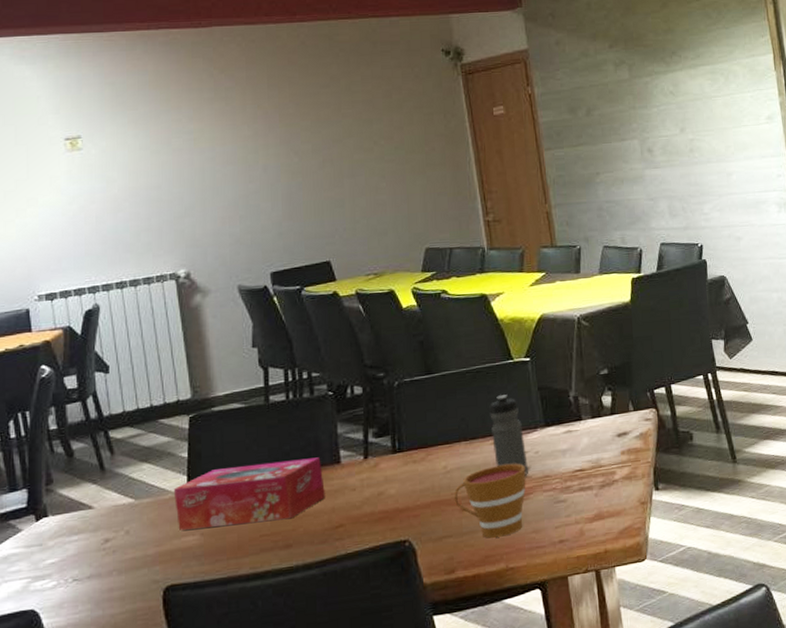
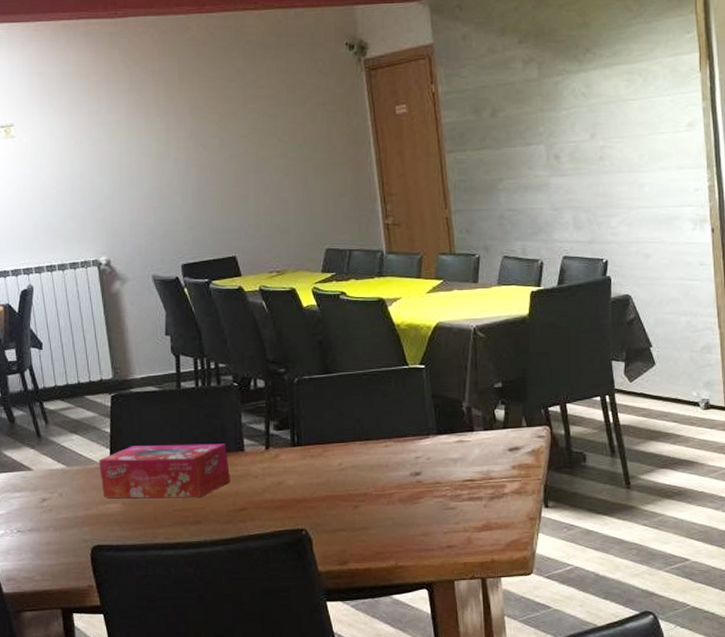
cup: present [455,464,526,538] -> none [349,468,417,536]
water bottle: present [489,394,528,477] -> none [384,400,419,481]

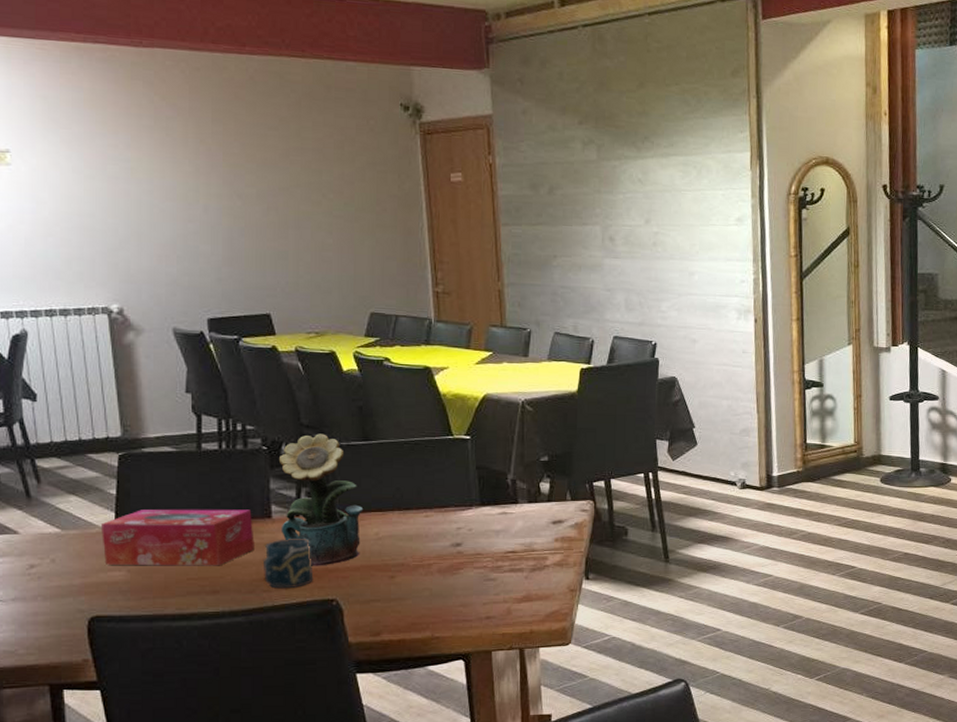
cup: none [239,471,284,519] -> present [264,539,314,589]
potted flower: none [249,368,327,497] -> present [280,433,364,566]

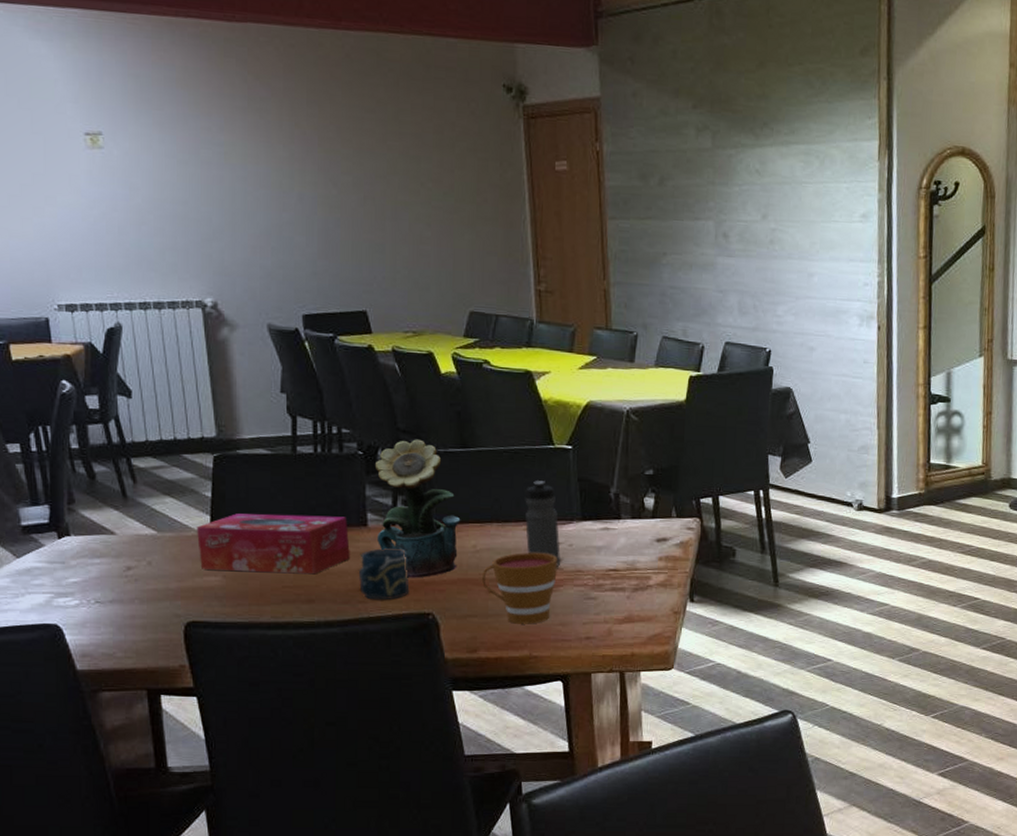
cup: none [385,538,458,607] -> present [482,553,558,624]
water bottle: none [425,470,460,552] -> present [525,481,560,568]

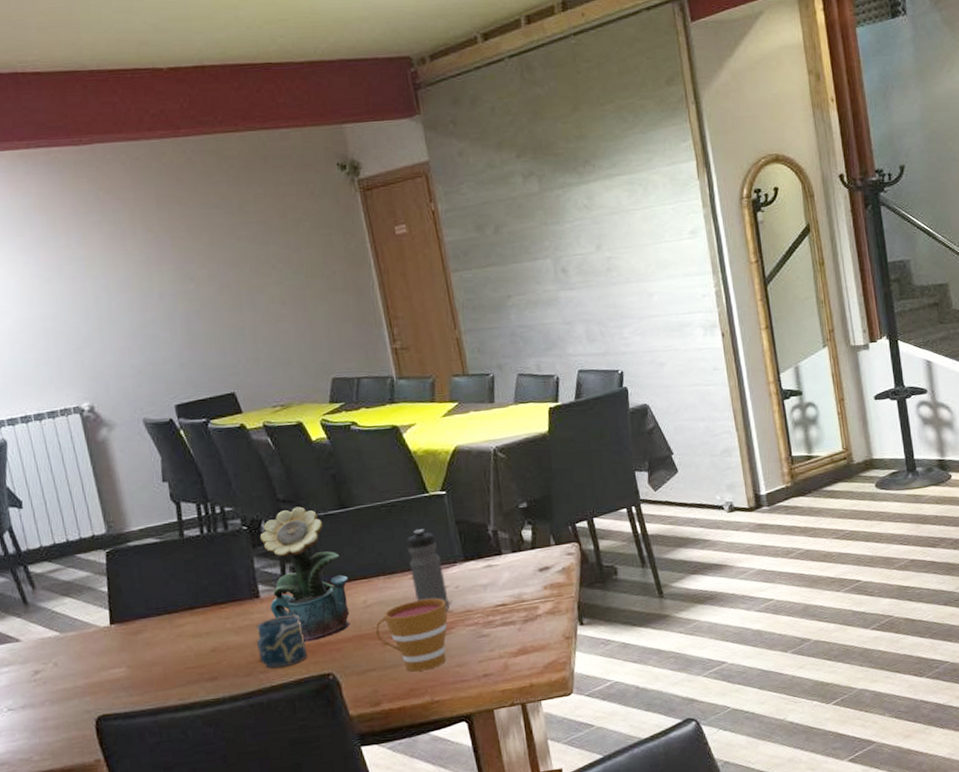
tissue box: present [196,513,350,575] -> none [96,591,247,663]

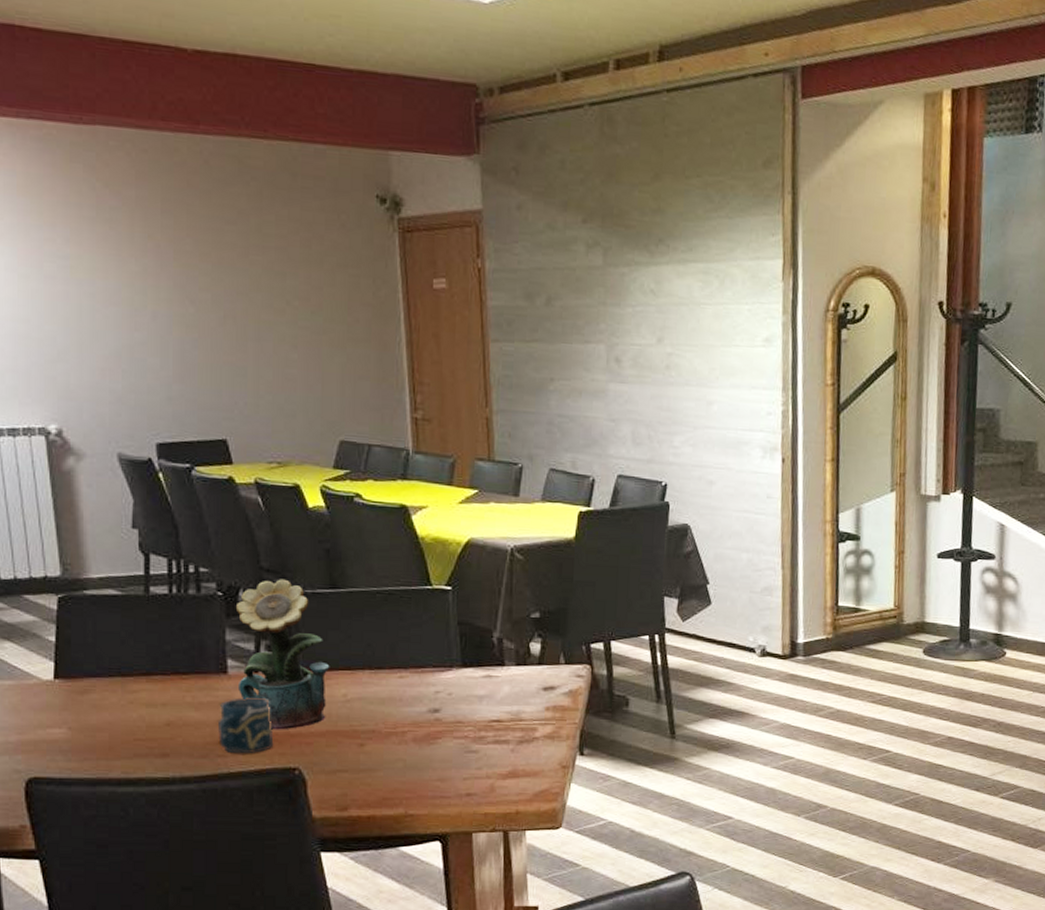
cup: present [376,598,448,672] -> none [353,702,436,780]
water bottle: present [406,529,449,611] -> none [400,624,439,719]

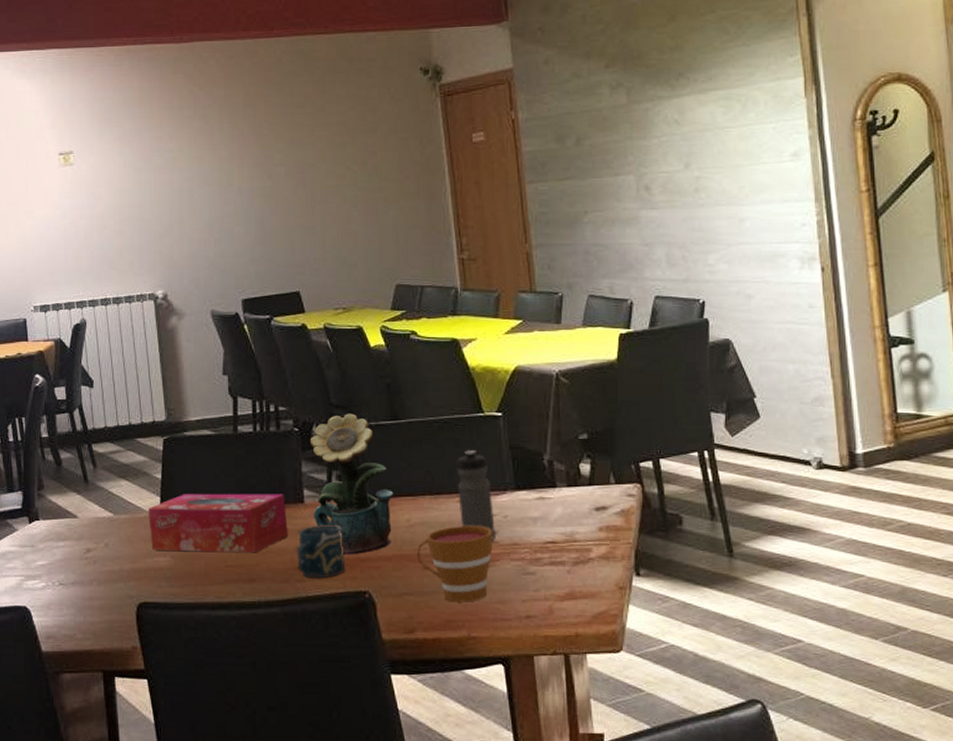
tissue box: none [38,660,208,726] -> present [147,493,288,553]
cup: none [353,702,436,780] -> present [417,526,493,602]
water bottle: none [400,624,439,719] -> present [456,450,495,541]

